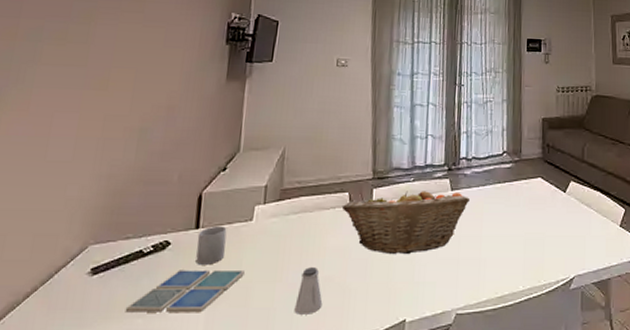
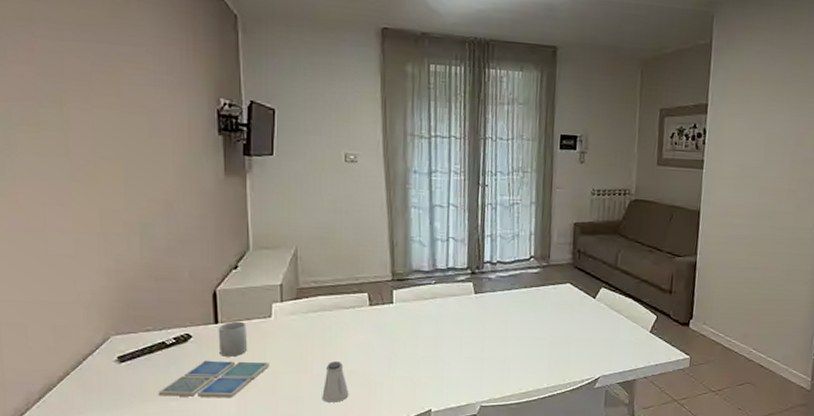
fruit basket: present [341,191,470,254] -> none [361,293,494,352]

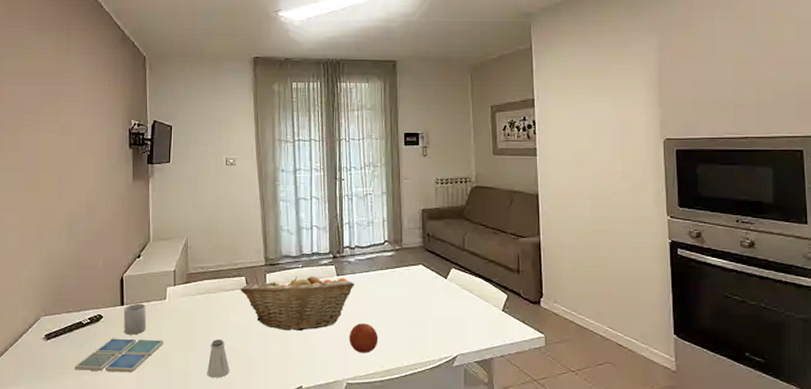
fruit basket: none [361,293,494,352] -> present [240,276,354,331]
fruit: none [485,344,518,376] -> present [349,323,379,353]

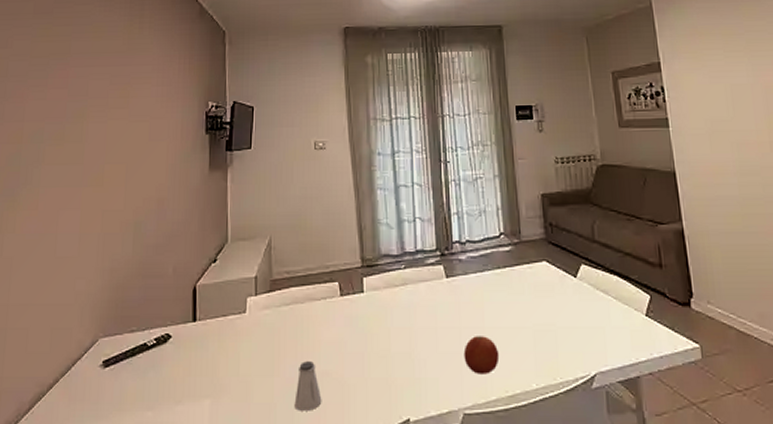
drink coaster: present [74,338,164,372] -> none [136,363,243,406]
mug: present [123,303,147,335] -> none [195,318,223,358]
fruit basket: present [240,276,354,331] -> none [332,279,467,347]

